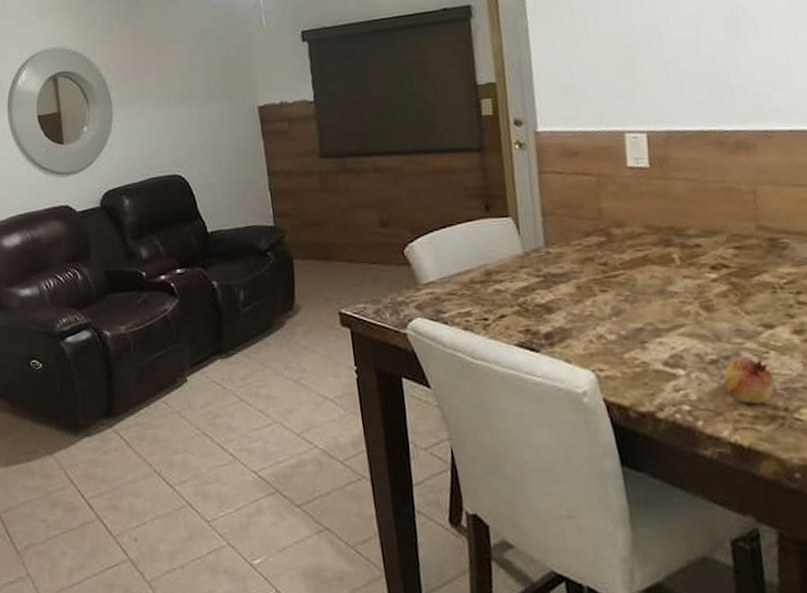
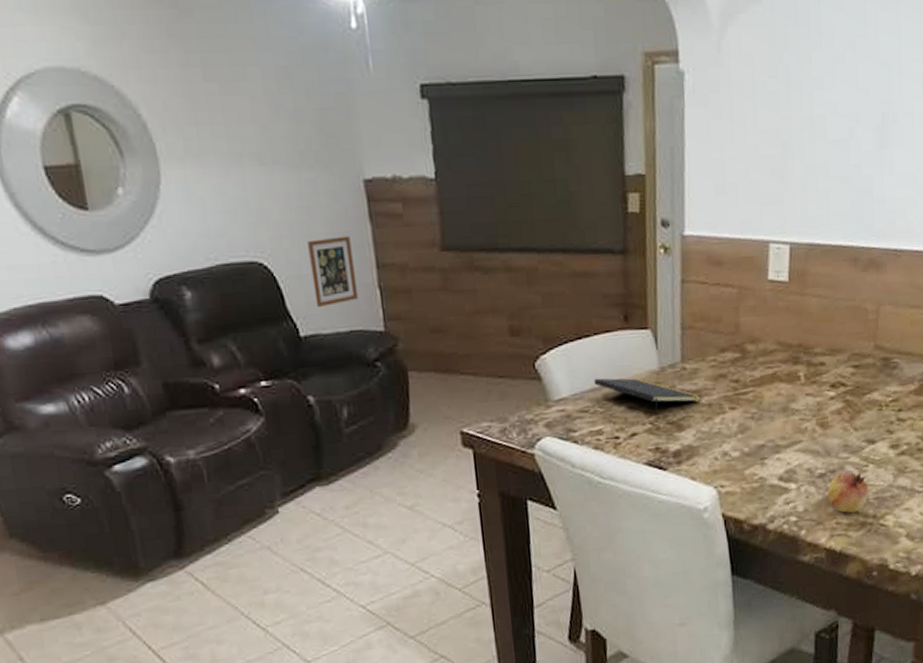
picture frame: none [215,150,254,208] -> present [307,236,359,307]
notepad: none [460,263,570,297] -> present [594,378,702,415]

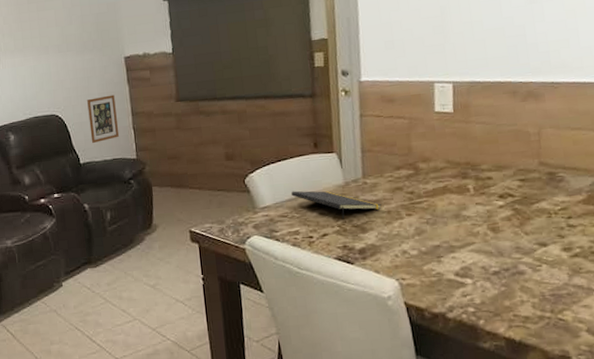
fruit: present [828,471,869,513] -> none [503,270,545,307]

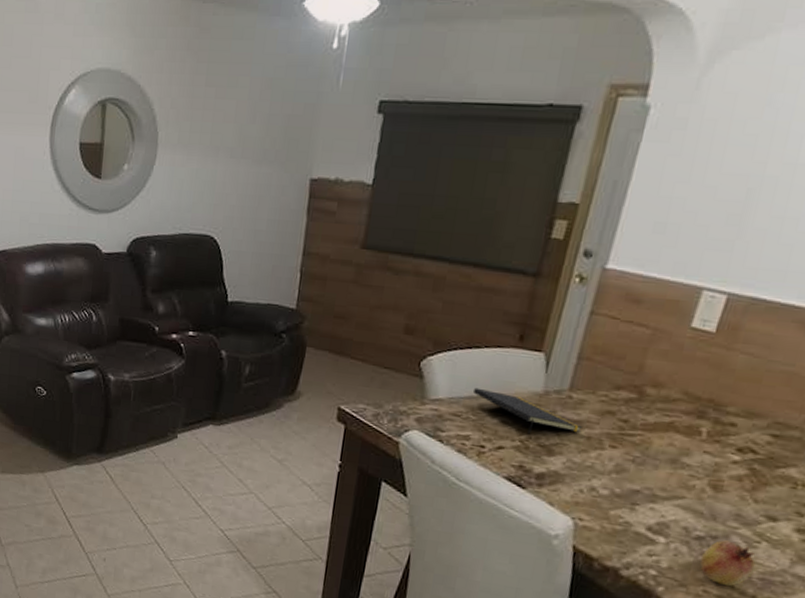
picture frame: present [87,94,120,143] -> none [246,223,287,280]
fruit: none [503,270,545,307] -> present [700,540,756,586]

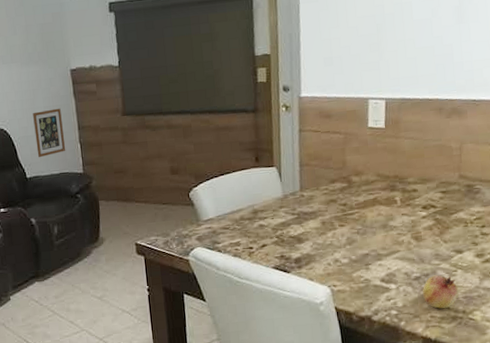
picture frame: none [246,223,287,280] -> present [33,108,66,157]
notepad: present [473,387,582,435] -> none [233,203,317,231]

